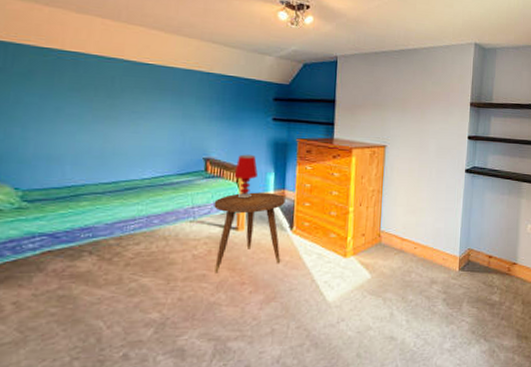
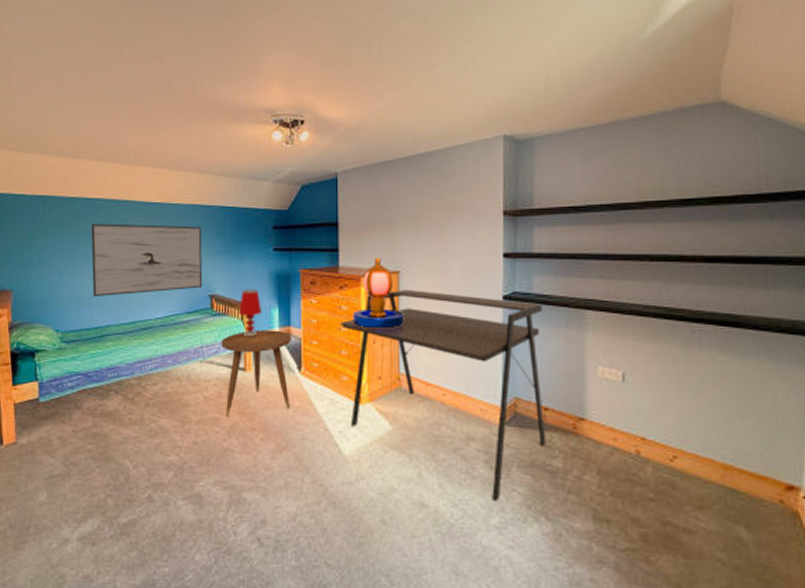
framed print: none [66,78,199,155] -> present [91,224,203,298]
desk: none [331,160,494,331] -> present [339,289,547,502]
table lamp: none [343,133,388,194] -> present [353,258,405,329]

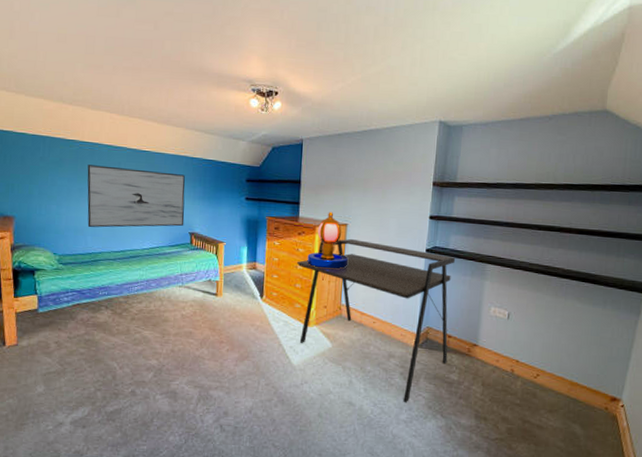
side table: present [221,330,291,417] -> none [198,263,256,332]
table lamp: present [239,289,261,337] -> none [214,229,233,269]

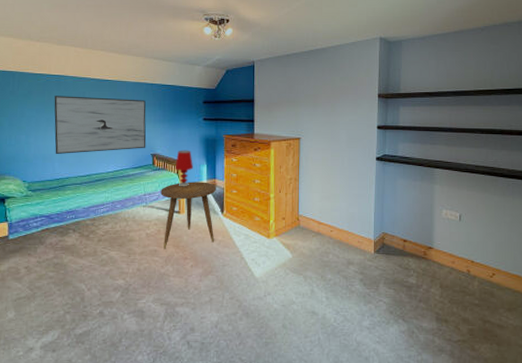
side table: none [198,263,256,332] -> present [160,181,216,249]
table lamp: none [214,229,233,269] -> present [175,150,193,187]
desk: present [296,238,456,403] -> none [254,151,405,309]
table lamp: present [307,212,349,269] -> none [264,127,304,182]

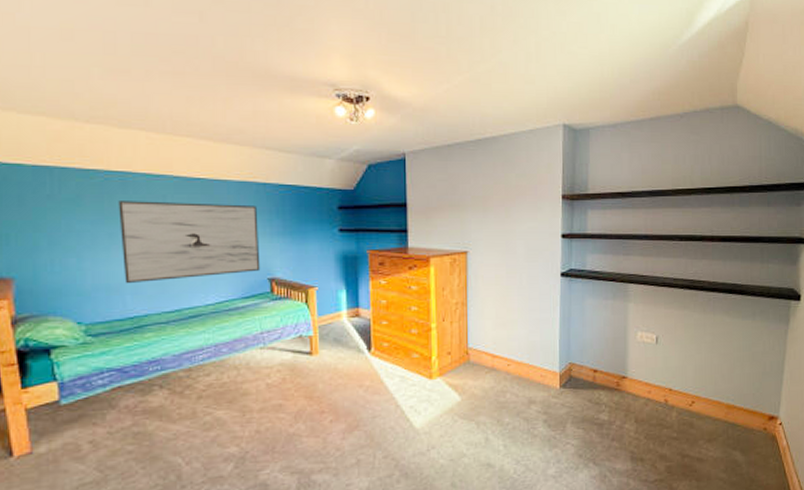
side table: present [160,181,216,249] -> none [284,312,360,403]
table lamp: present [175,150,193,187] -> none [302,271,327,320]

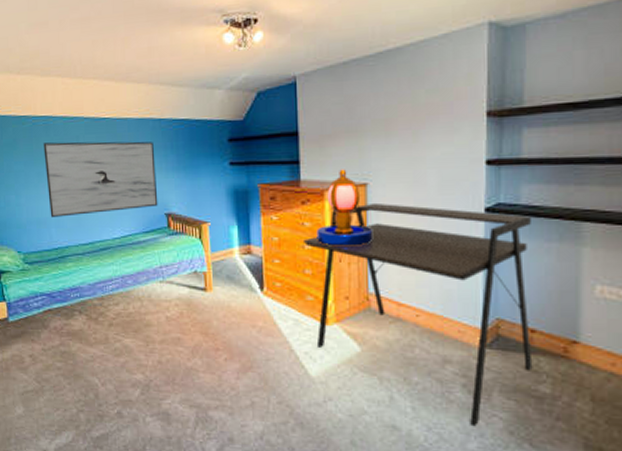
desk: none [409,268,595,455] -> present [302,202,533,427]
table lamp: none [422,238,473,307] -> present [316,169,374,246]

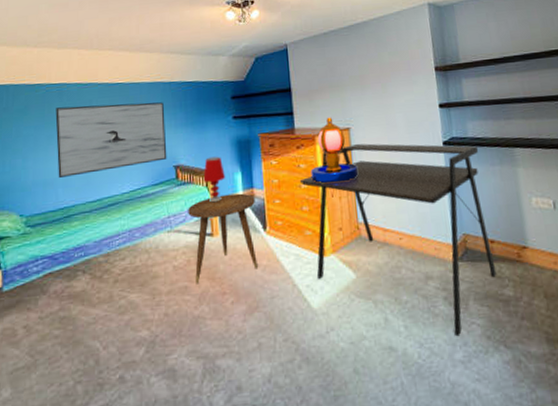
side table: none [180,249,253,337] -> present [188,193,258,284]
table lamp: none [196,206,220,256] -> present [203,156,225,203]

